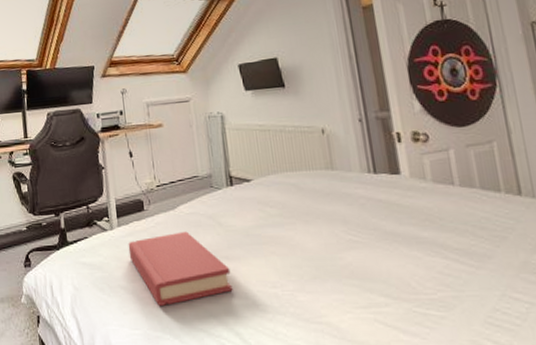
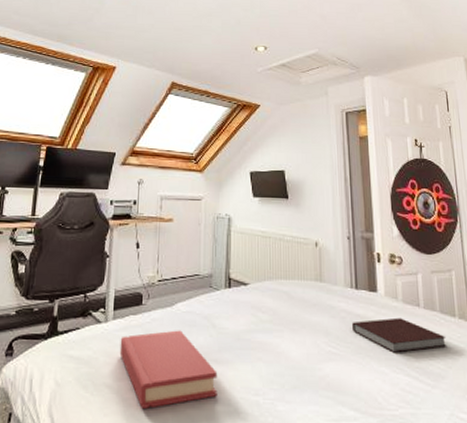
notebook: none [373,198,492,236] -> present [352,317,447,353]

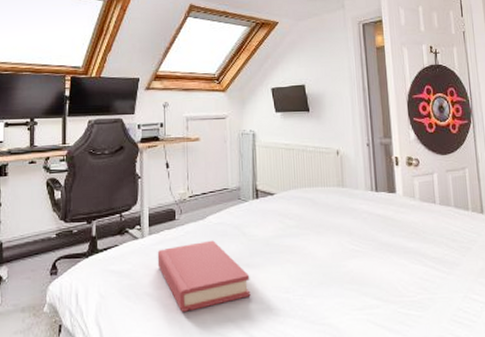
notebook: present [352,317,447,353] -> none [373,214,461,247]

